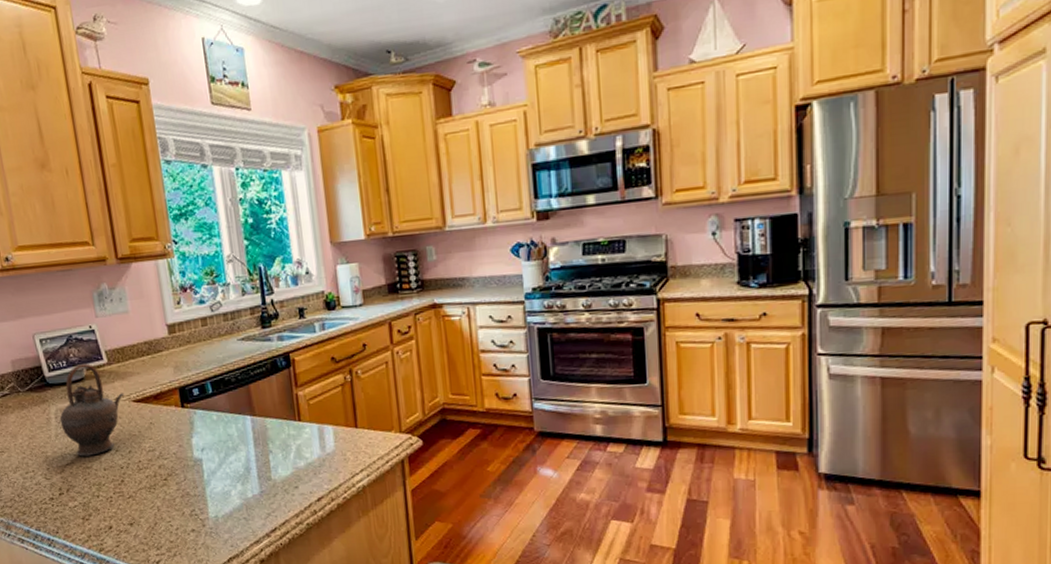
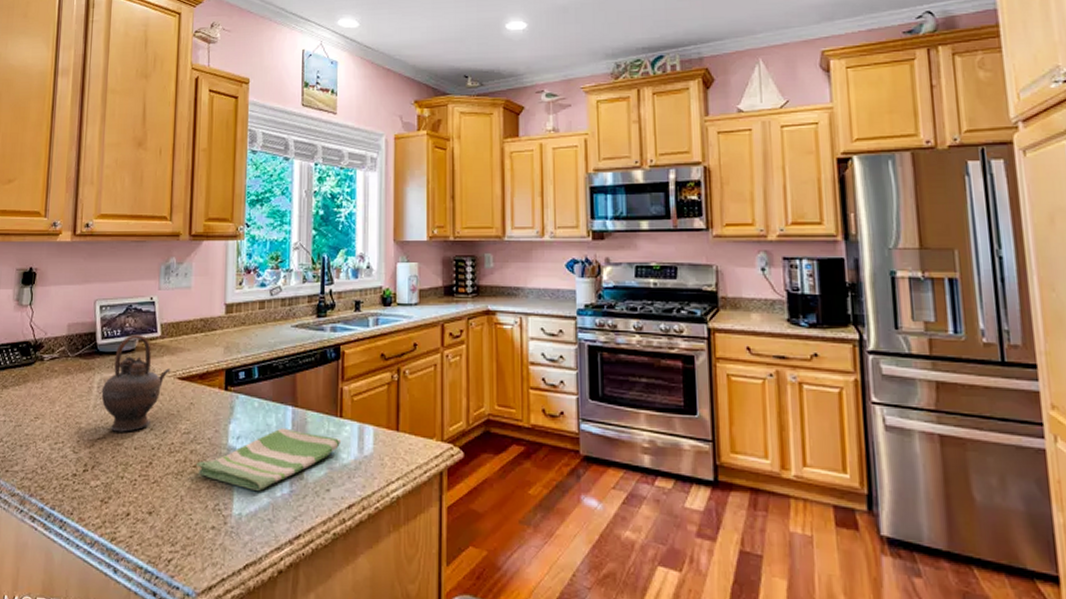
dish towel: none [166,436,304,495] -> present [196,428,342,491]

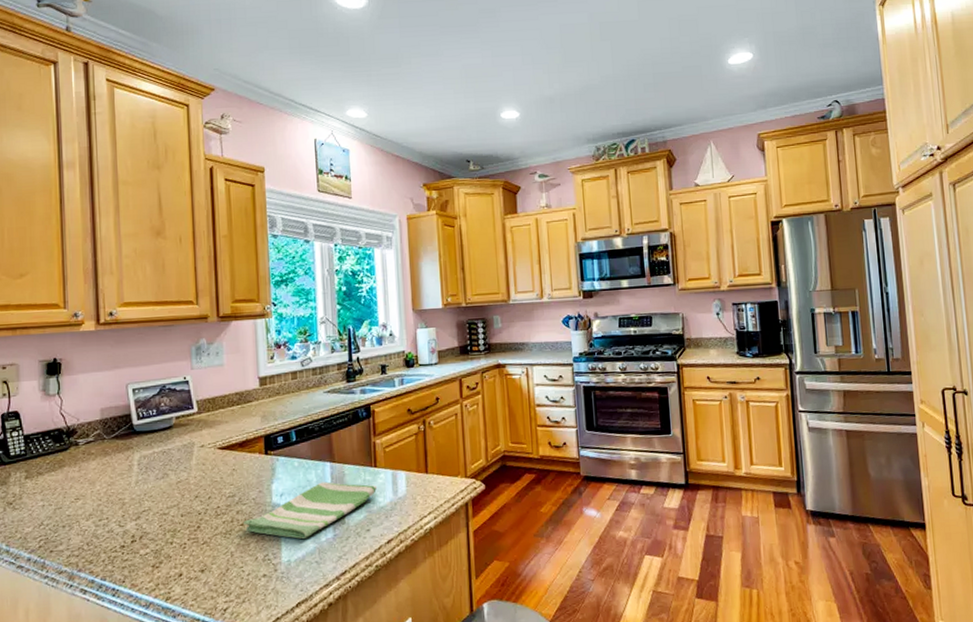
teapot: present [101,333,171,432] -> none [142,411,211,503]

